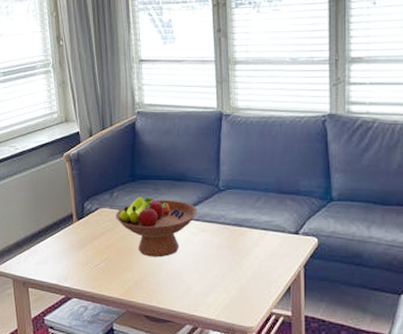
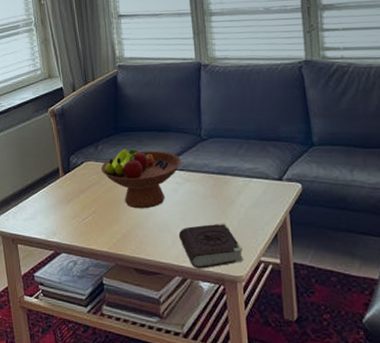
book: none [191,274,256,319] -> present [178,223,244,269]

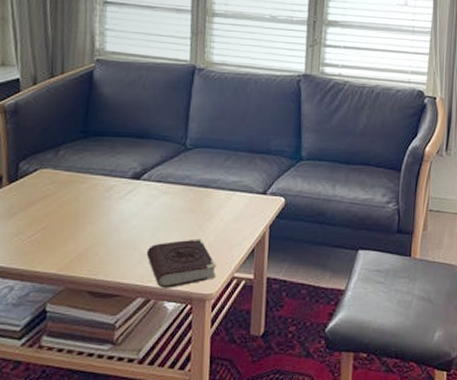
fruit bowl: present [101,148,181,209] -> none [60,155,160,224]

